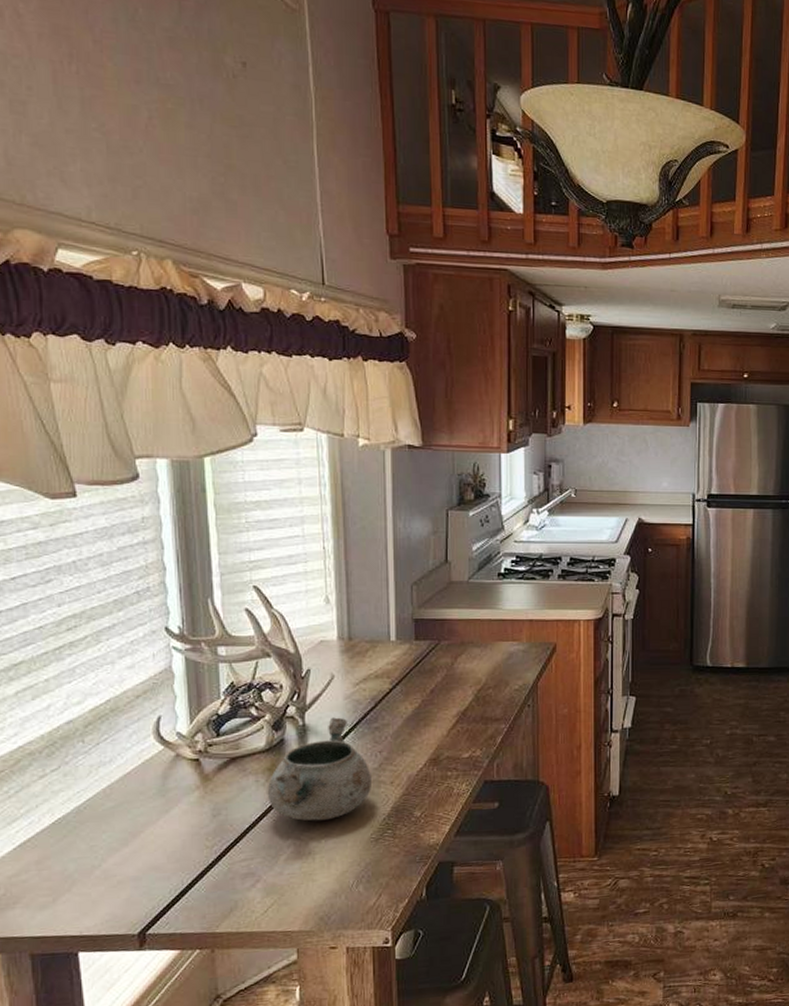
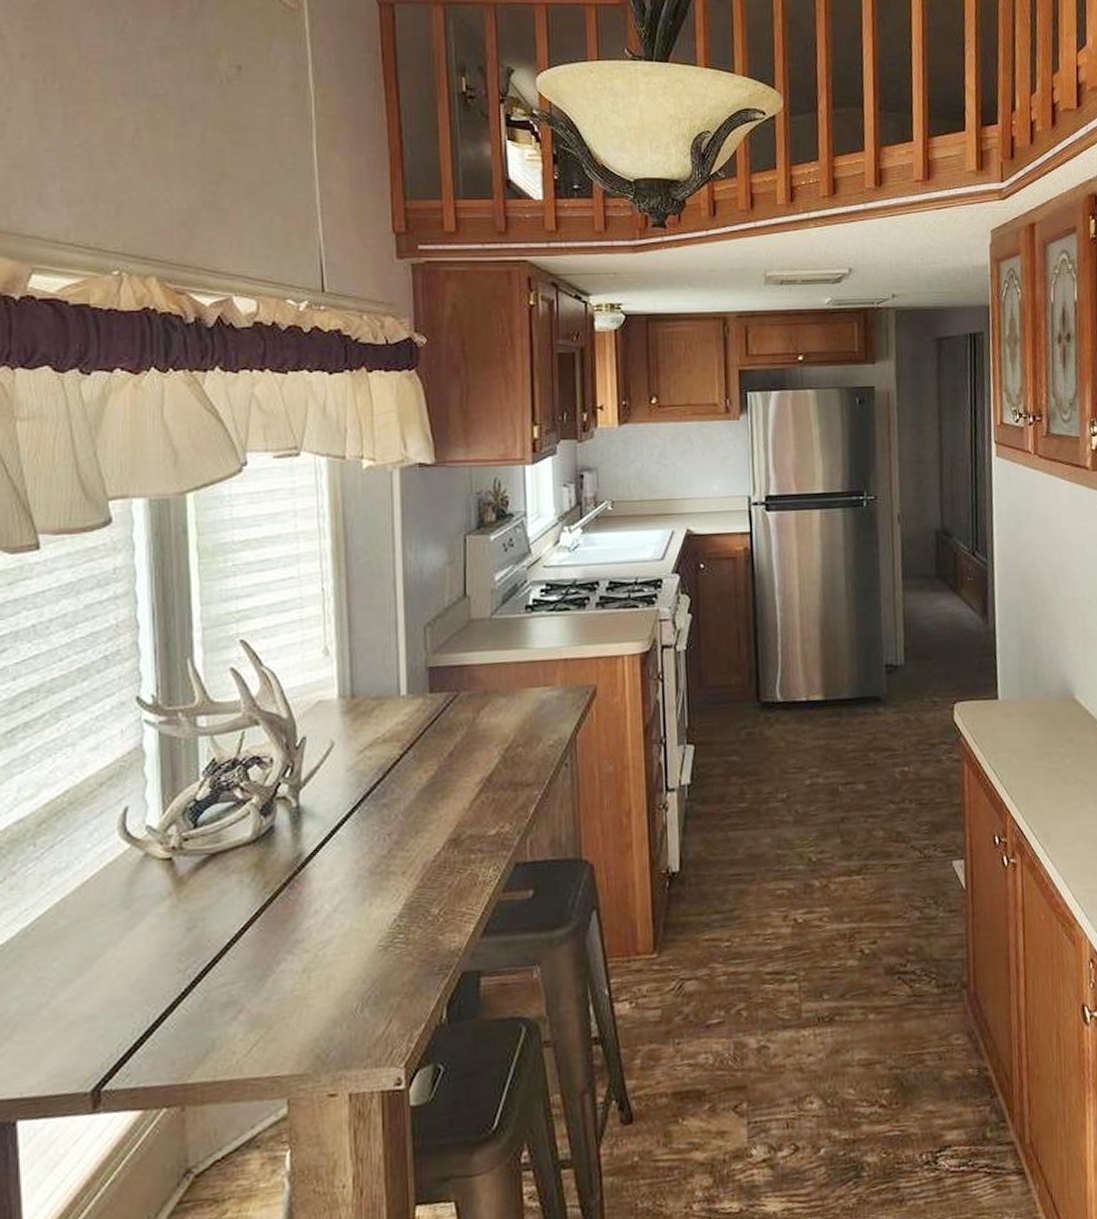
decorative bowl: present [267,717,371,821] -> none [253,794,379,929]

